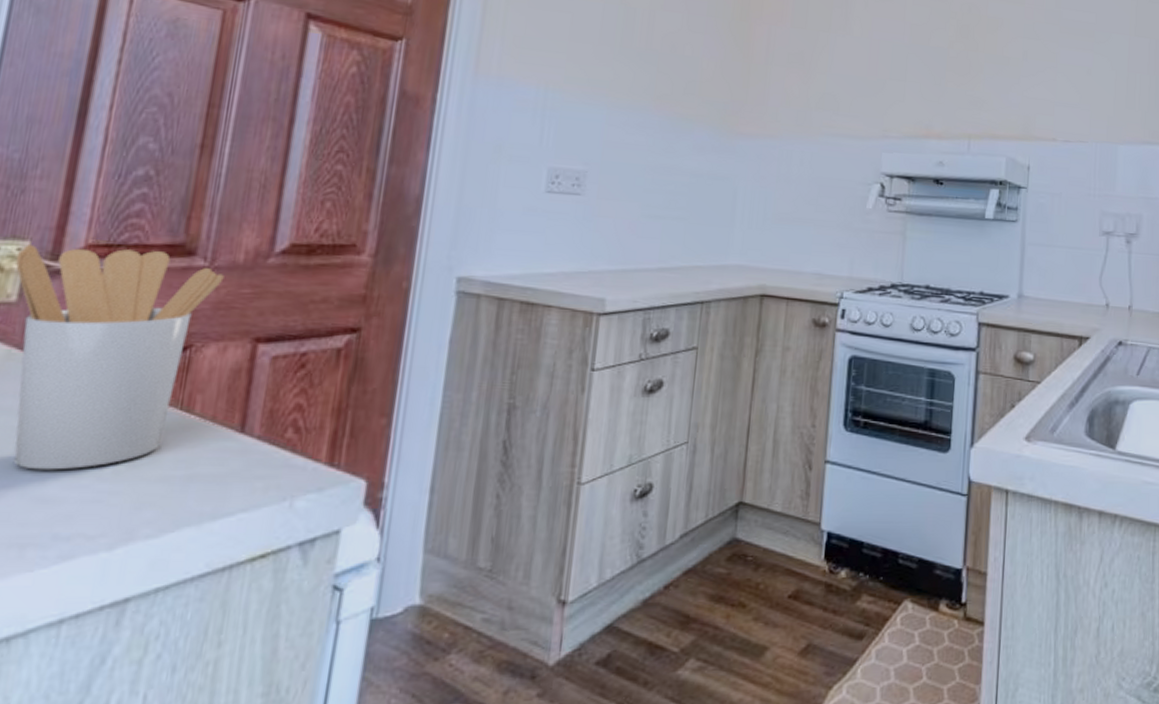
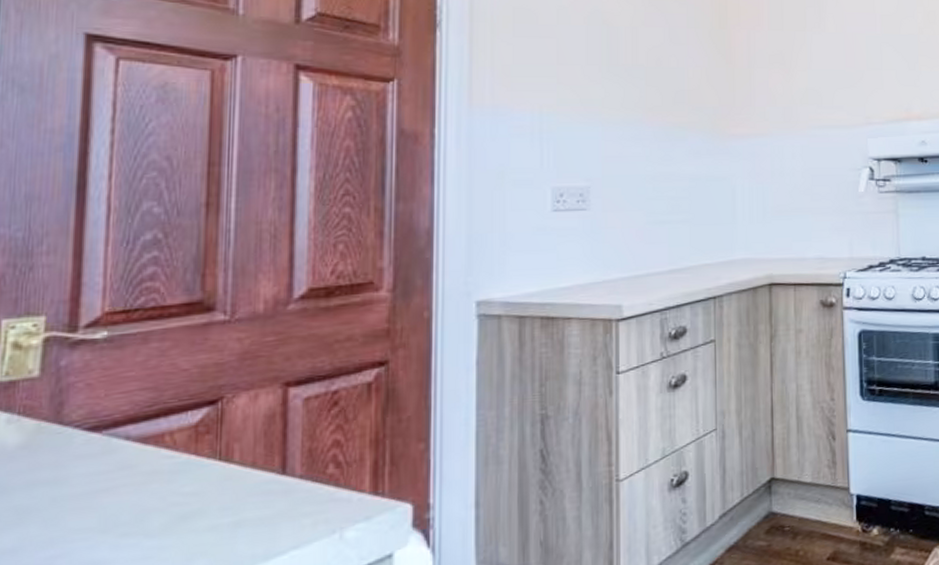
utensil holder: present [13,245,224,470] -> none [32,311,246,537]

